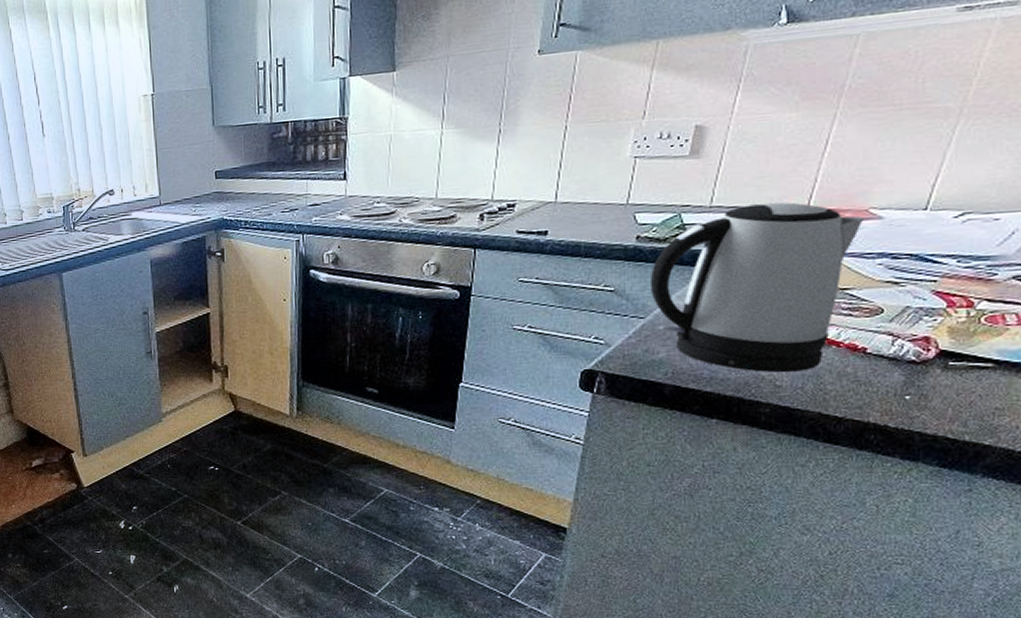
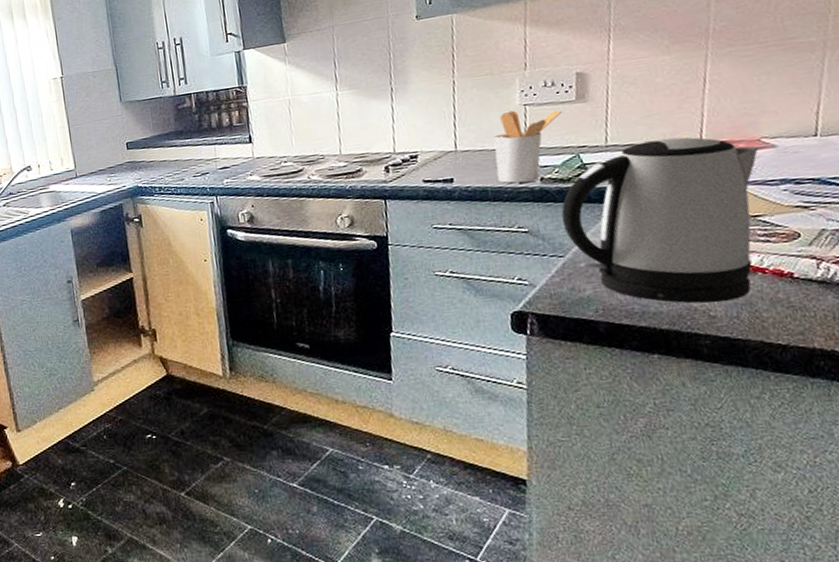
utensil holder: none [593,162,671,240] -> present [493,110,561,184]

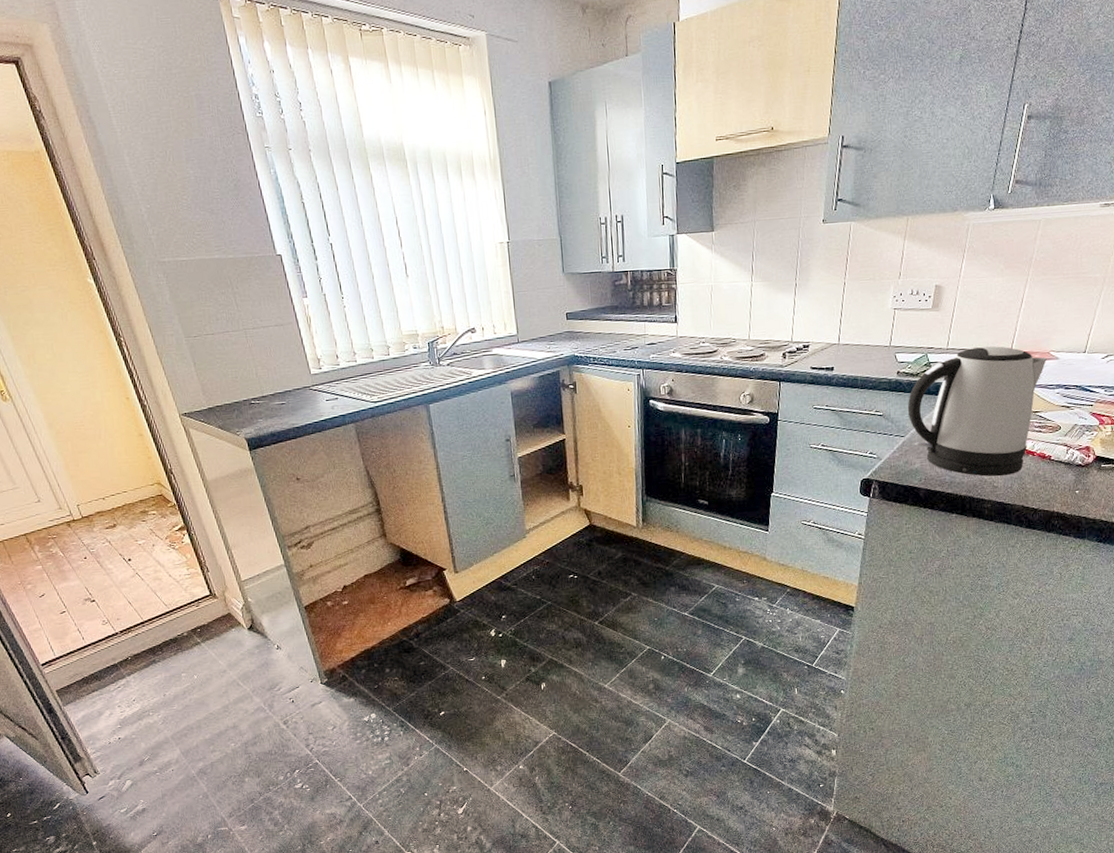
utensil holder: present [493,110,561,184] -> none [866,313,920,375]

